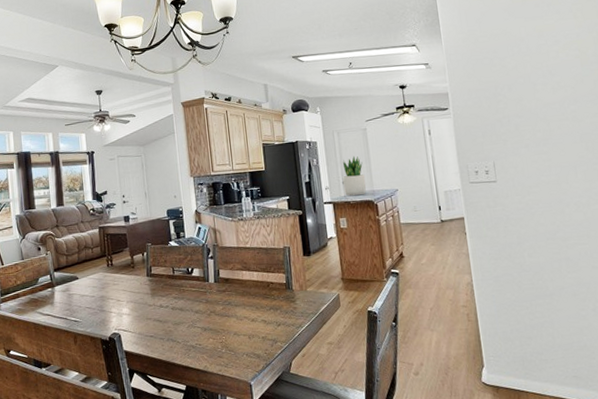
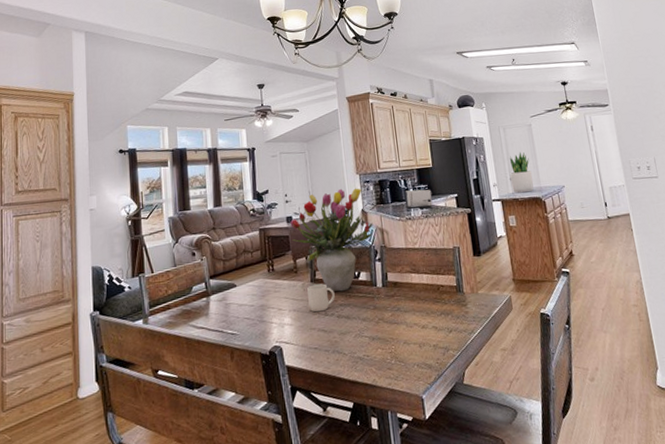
flower arrangement: none [128,190,206,286] -> present [290,188,373,292]
mug: none [144,278,170,304] -> present [307,283,335,313]
toaster: none [237,191,265,211] -> present [404,189,433,210]

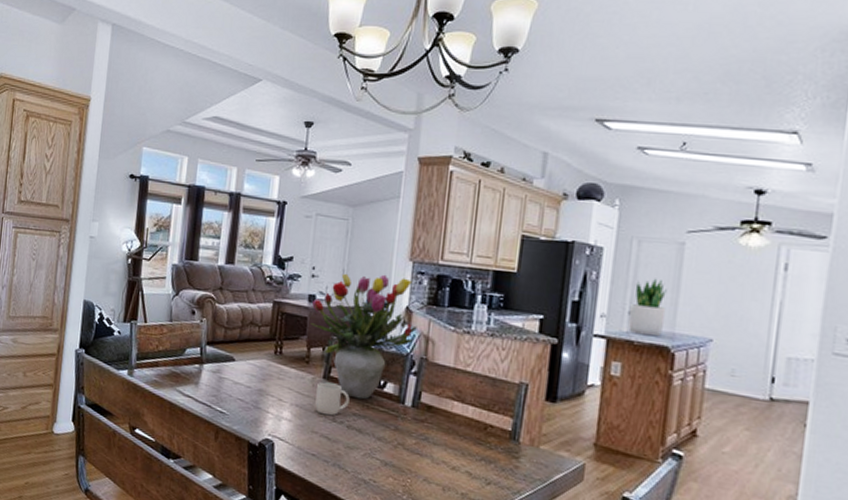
toaster: present [404,189,433,210] -> none [466,296,509,325]

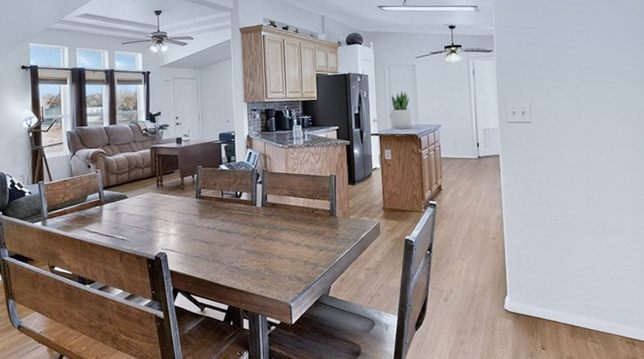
flower arrangement: present [310,273,417,400] -> none [180,115,257,209]
mug: present [315,382,350,416] -> none [192,200,217,226]

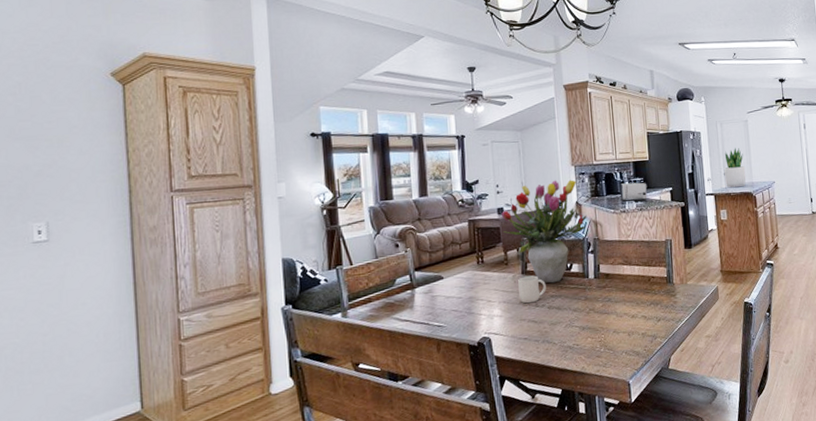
flower arrangement: none [180,115,257,209] -> present [501,180,587,284]
mug: none [192,200,217,226] -> present [518,275,546,304]
toaster: none [288,120,316,138] -> present [619,182,649,203]

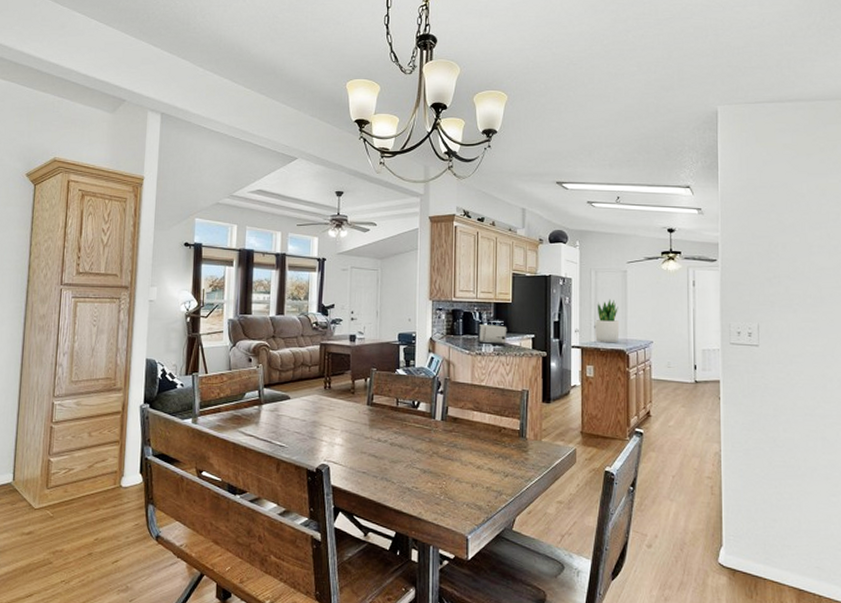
flower arrangement: present [501,180,587,284] -> none [353,313,440,419]
mug: present [518,275,546,304] -> none [362,408,391,437]

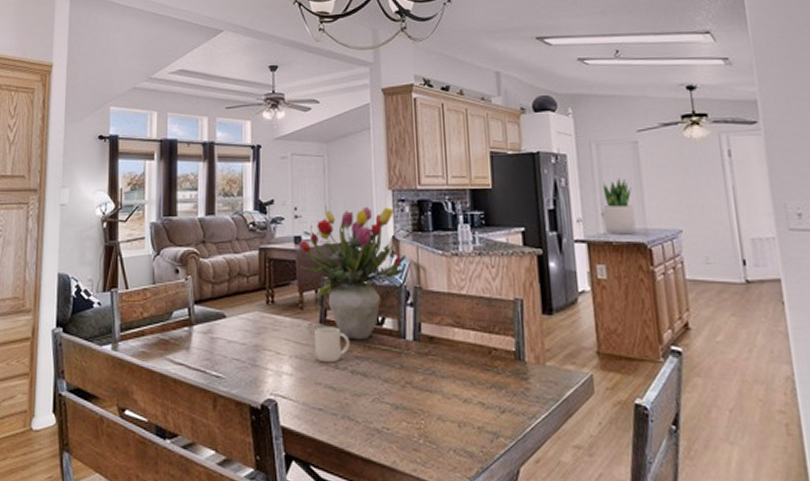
flower arrangement: none [353,313,440,419] -> present [299,206,406,340]
mug: none [362,408,391,437] -> present [315,327,350,363]
toaster: present [477,324,509,345] -> none [451,217,491,243]

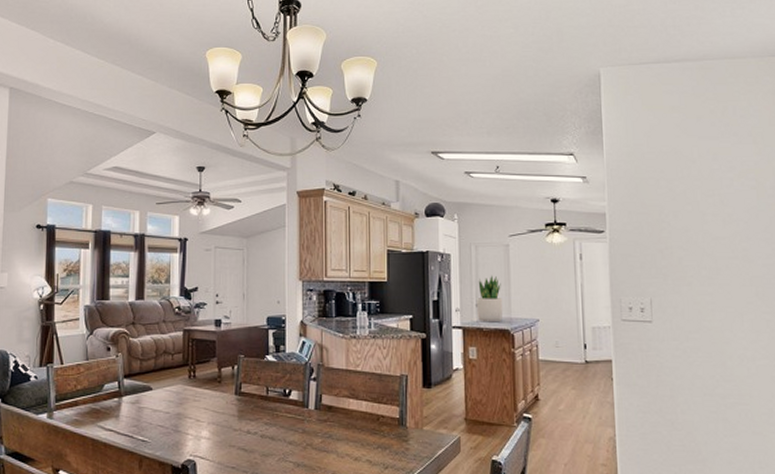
flower arrangement: present [299,206,406,340] -> none [219,294,312,409]
mug: present [315,327,350,363] -> none [230,398,260,429]

